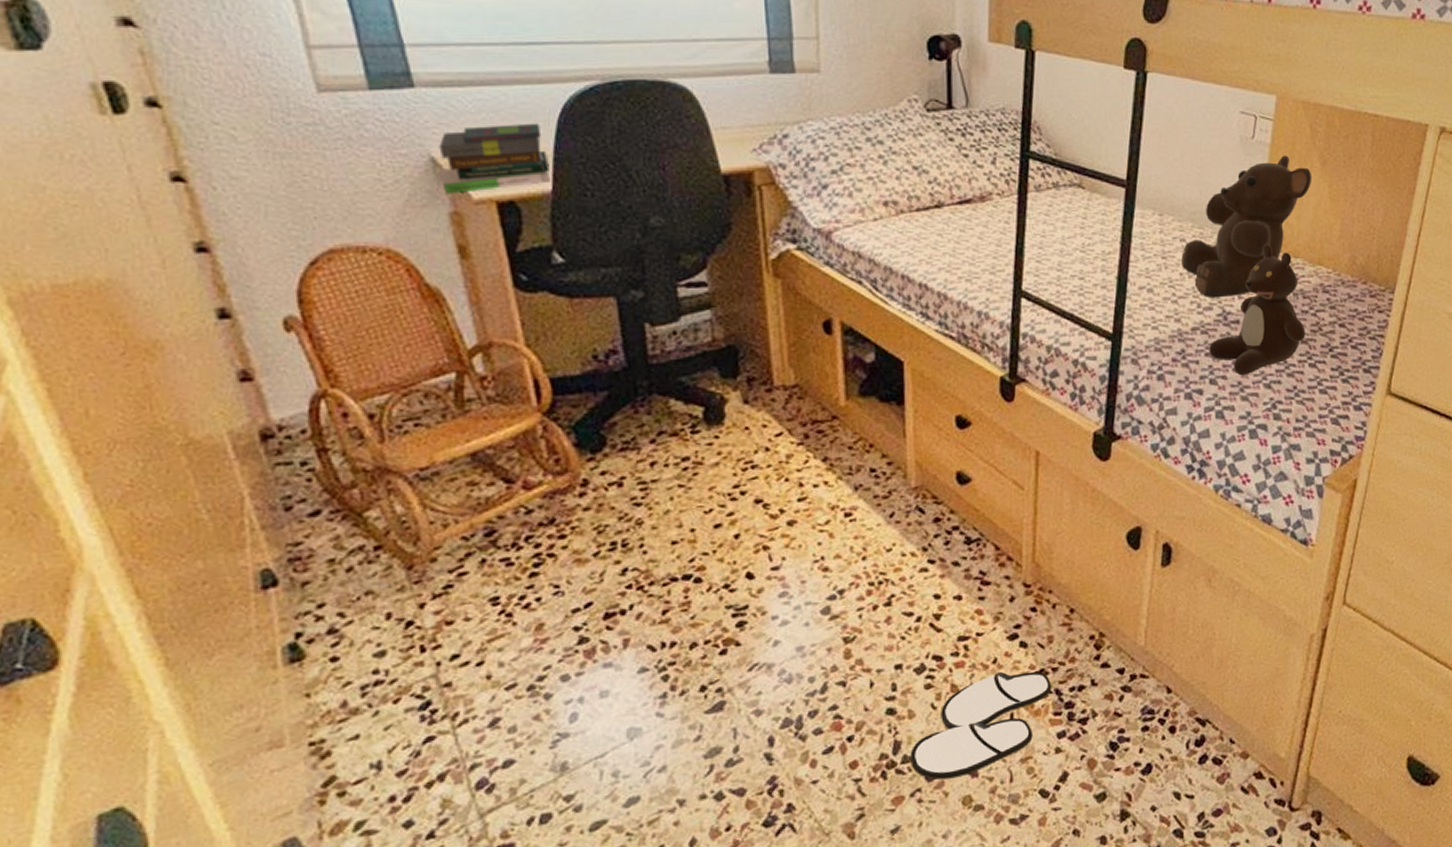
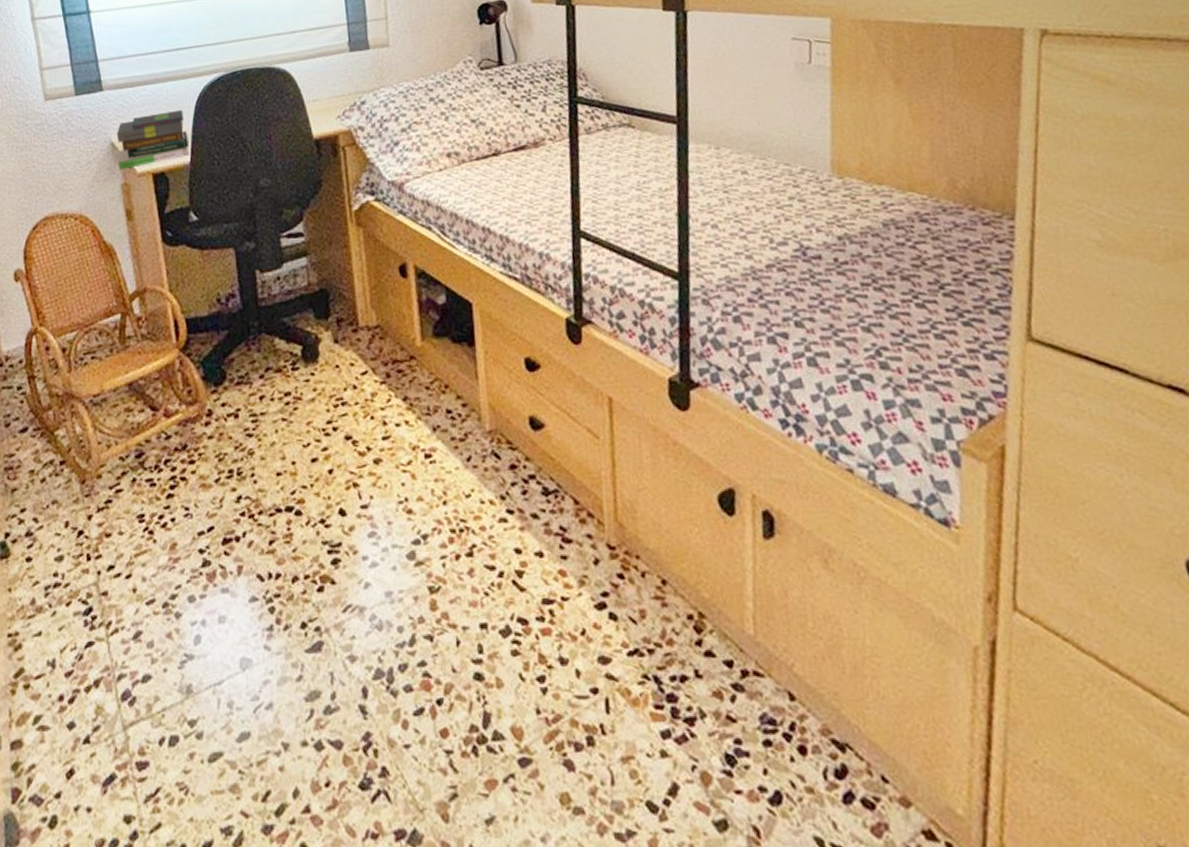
slippers: present [910,671,1052,780] -> none [501,645,650,768]
teddy bear: present [1181,155,1312,298] -> none [745,77,886,233]
stuffed animal: present [1209,243,1306,376] -> none [789,171,906,318]

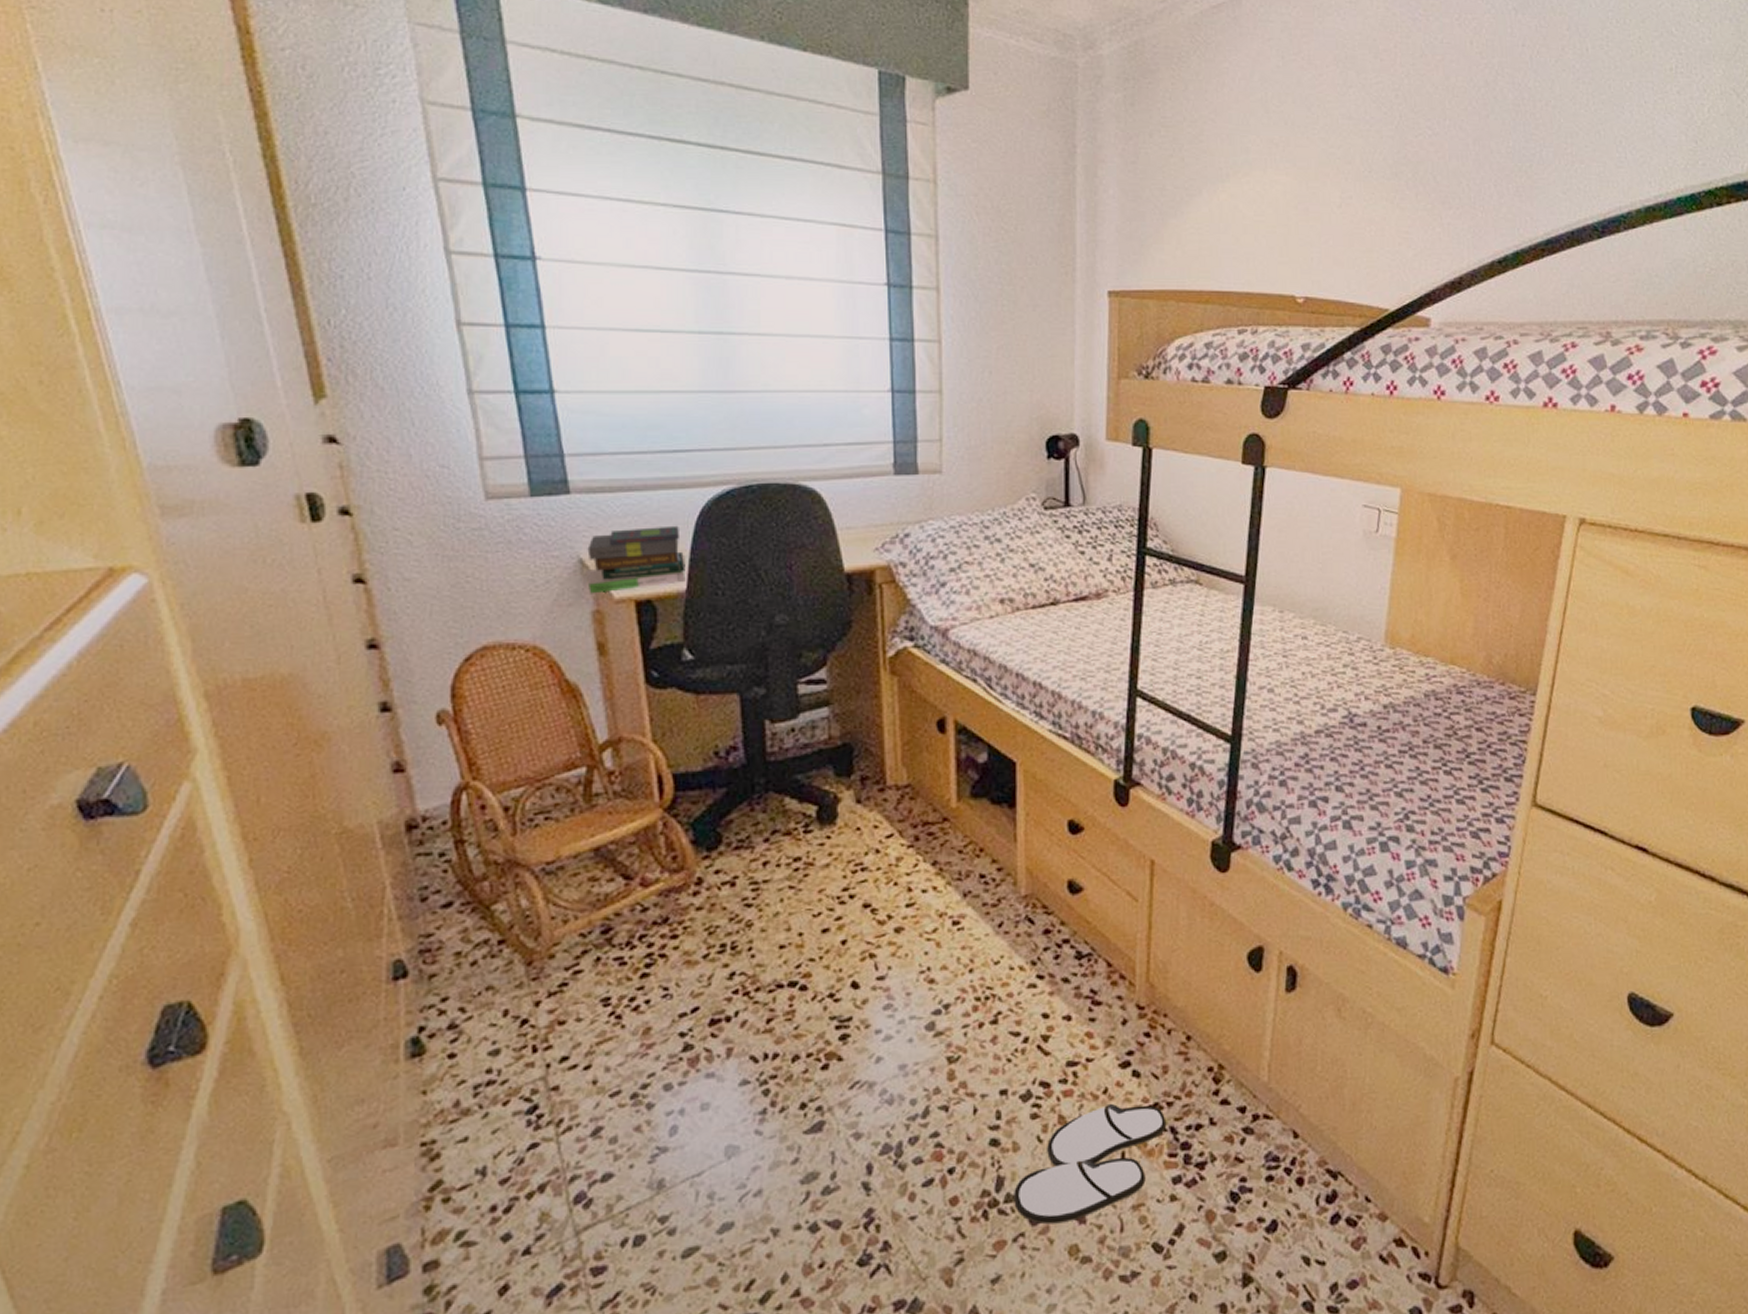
slippers: none [501,645,650,768] -> present [1014,1103,1167,1225]

